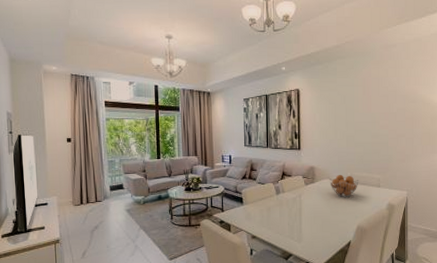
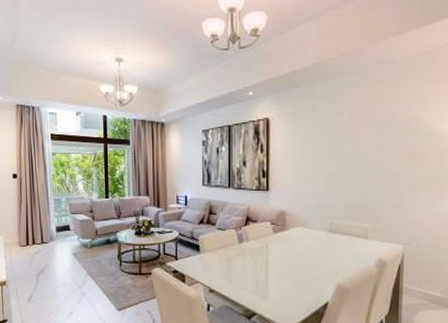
fruit basket: present [330,174,359,197] -> none [304,221,341,249]

